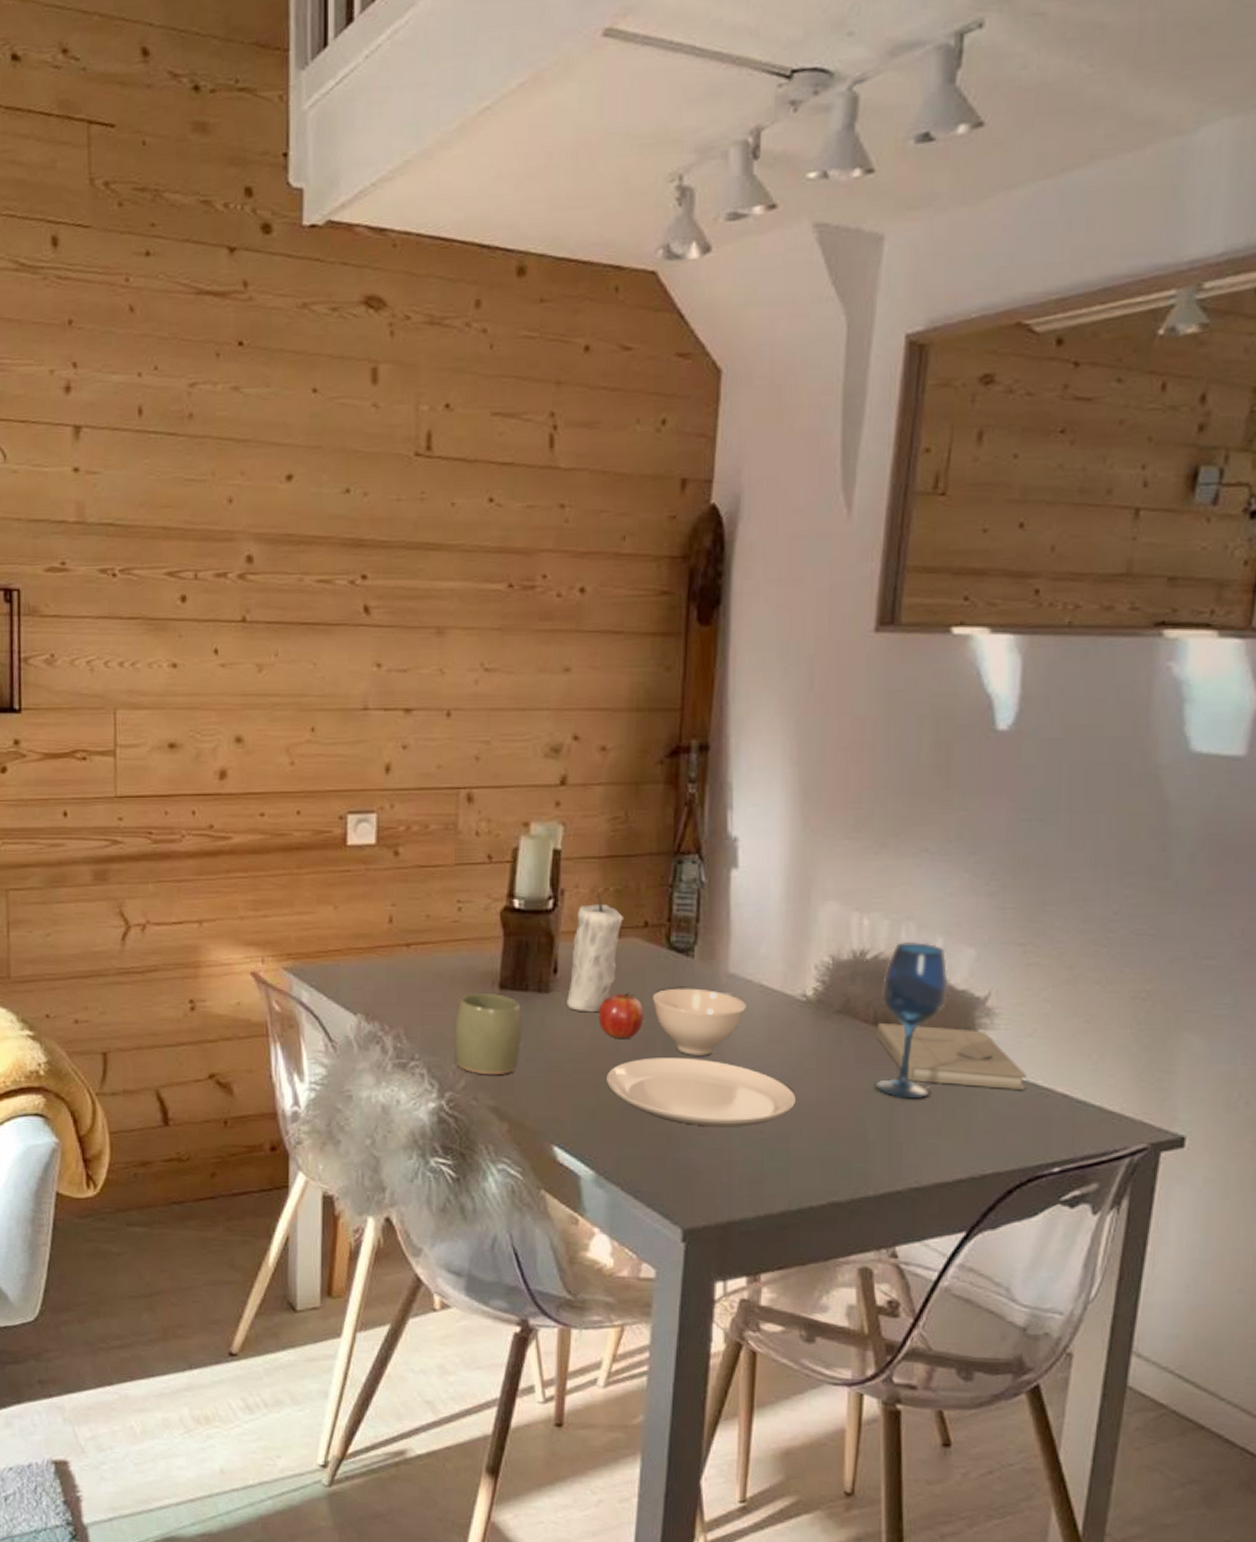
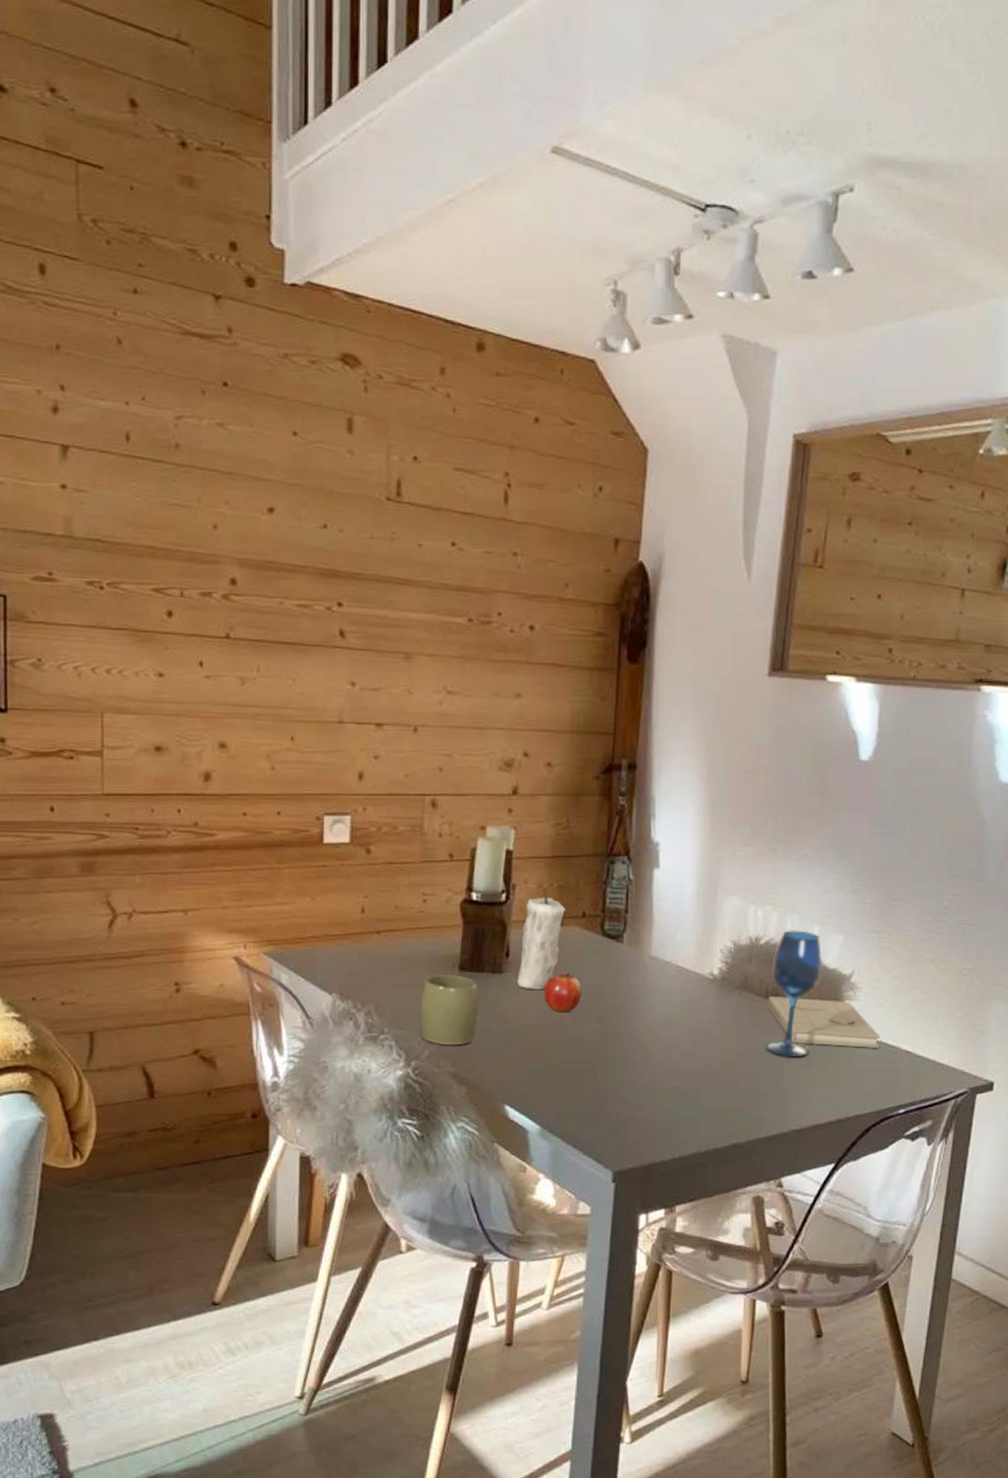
plate: present [607,1057,796,1128] -> none [550,1028,704,1085]
bowl: present [653,988,746,1056] -> none [589,968,665,1025]

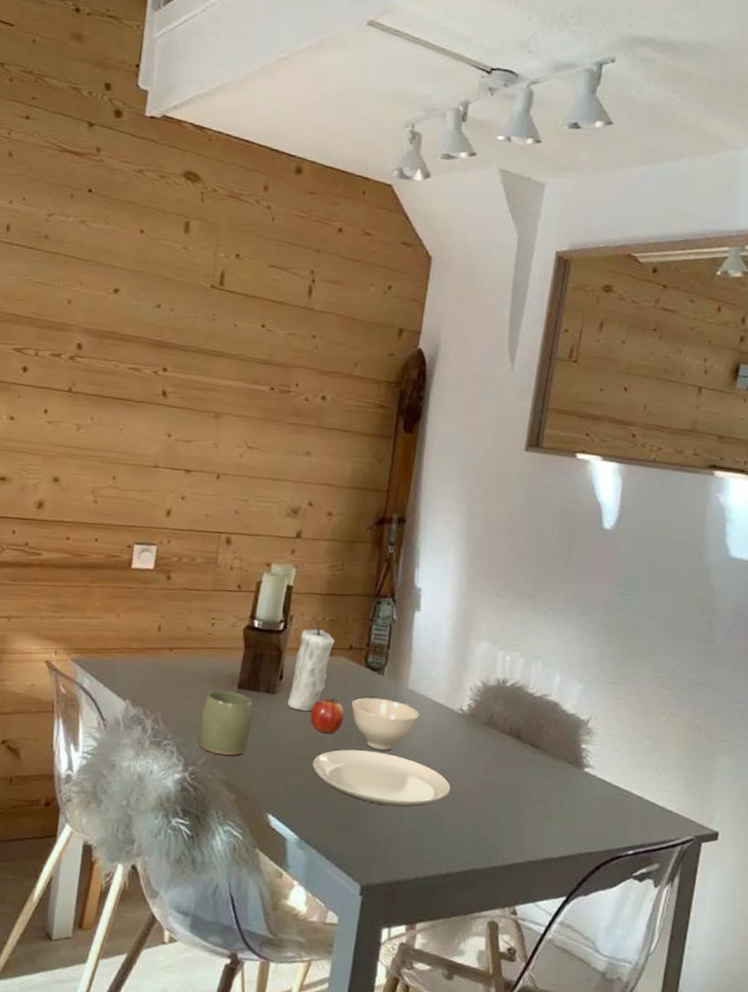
plate: none [550,1028,704,1085] -> present [313,749,451,807]
bowl: none [589,968,665,1025] -> present [351,697,419,751]
wineglass: present [766,930,822,1058] -> none [507,675,563,793]
book: present [767,995,880,1048] -> none [510,733,613,791]

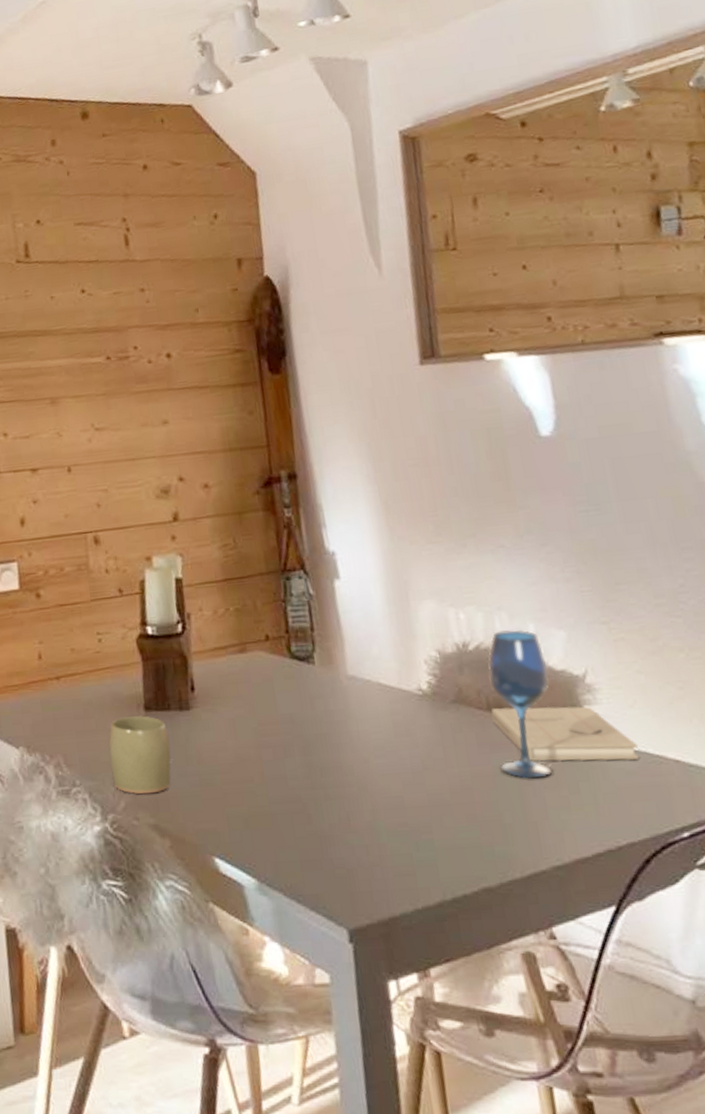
candle: present [287,616,336,711] -> none [204,608,248,725]
fruit: present [310,697,344,734] -> none [236,702,279,748]
plate: present [313,749,451,807] -> none [253,759,431,825]
bowl: present [351,697,419,751] -> none [283,692,370,757]
wineglass: none [507,675,563,793] -> present [488,629,553,779]
book: none [510,733,613,791] -> present [491,706,640,762]

